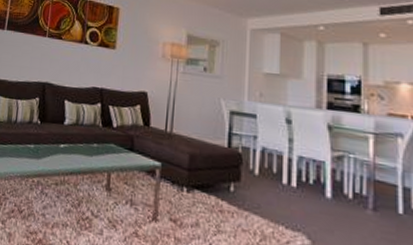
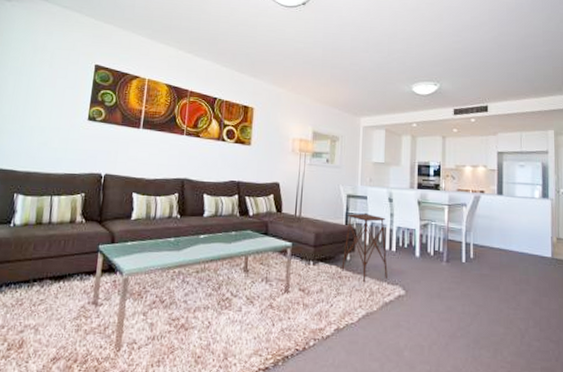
side table: none [223,134,285,223] -> present [341,213,388,283]

